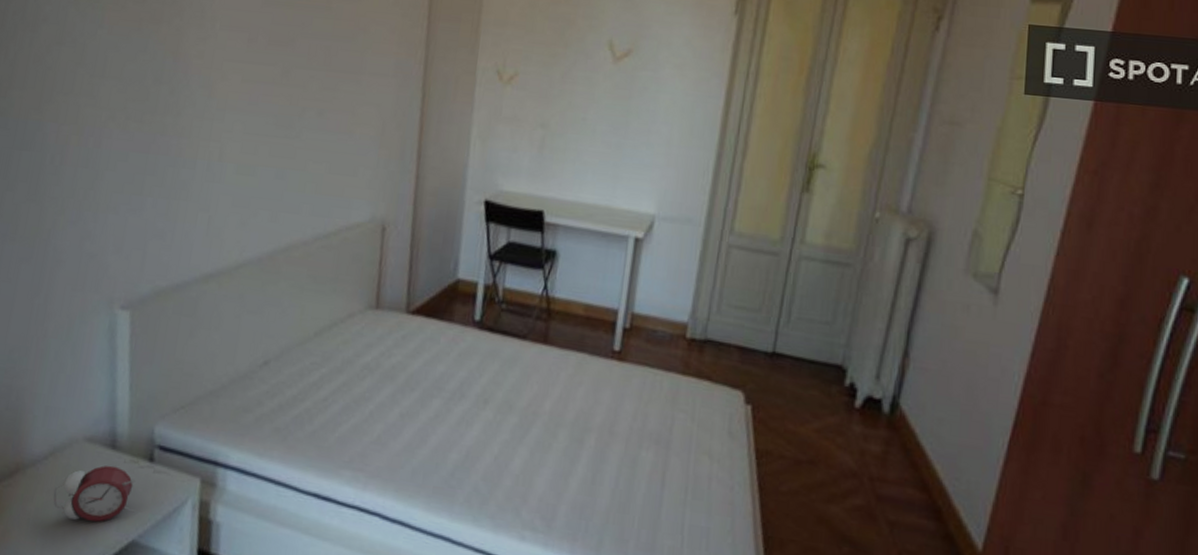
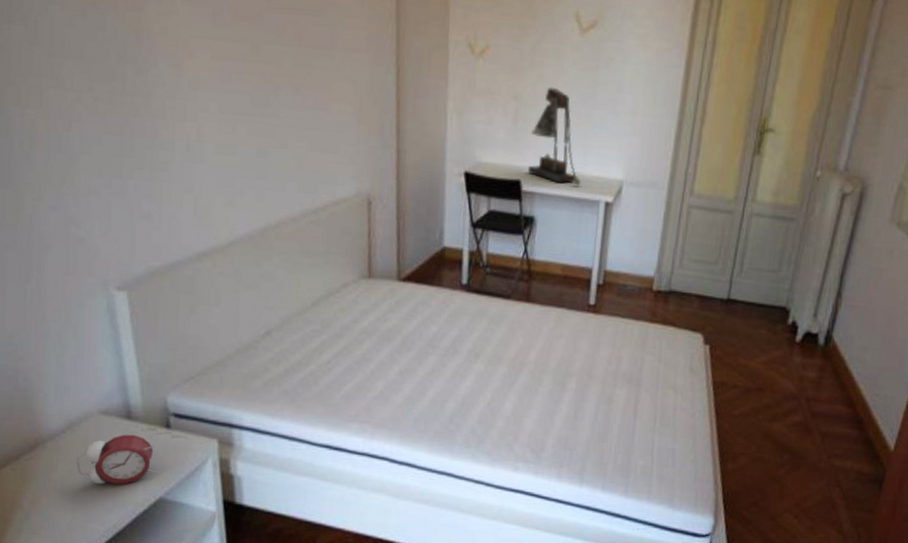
desk lamp: none [551,115,610,221] -> present [527,86,582,188]

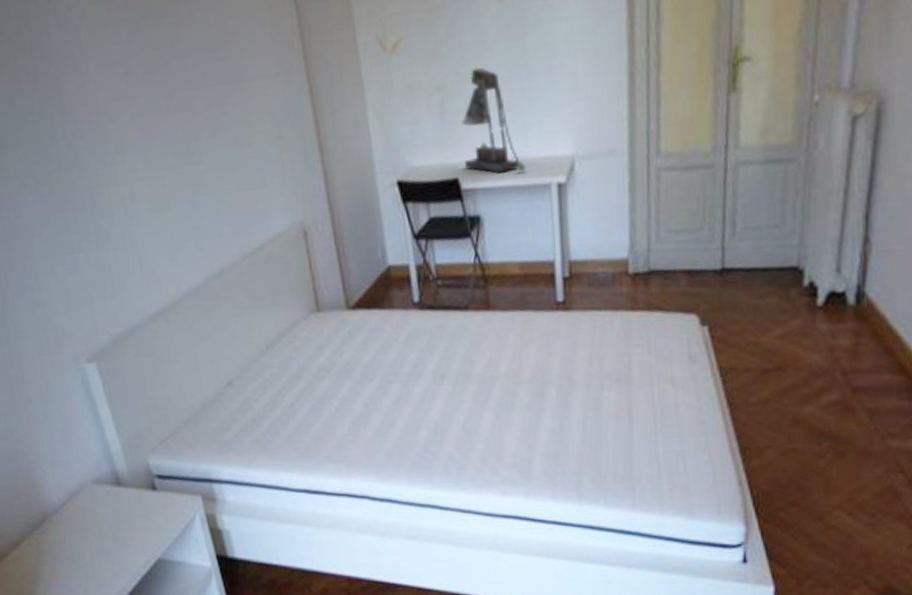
alarm clock: present [76,434,158,484] -> none [80,499,153,550]

